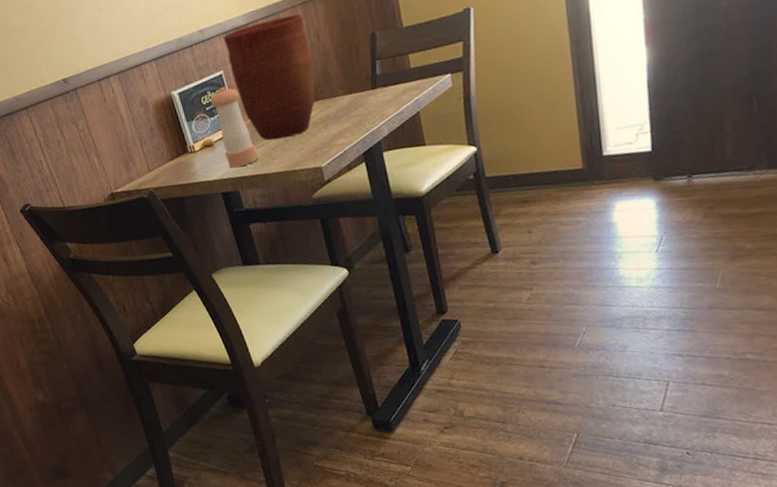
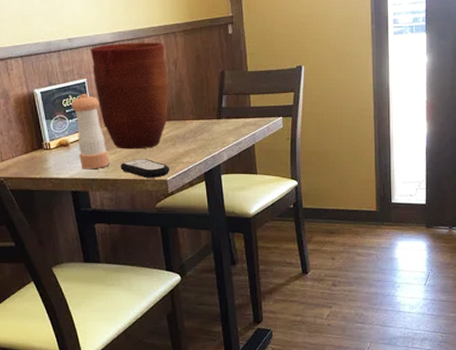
remote control: none [269,146,324,168] -> present [120,158,169,178]

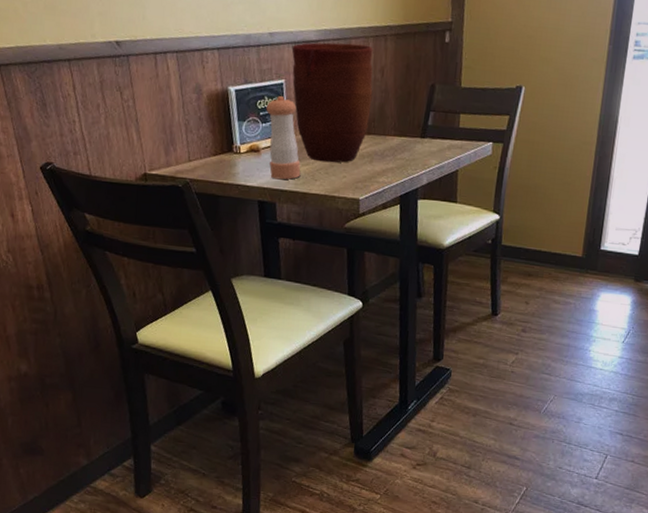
remote control: present [120,158,169,178] -> none [311,173,363,196]

